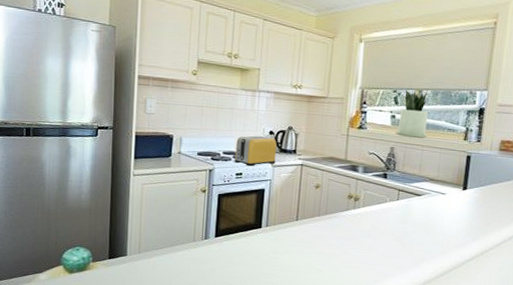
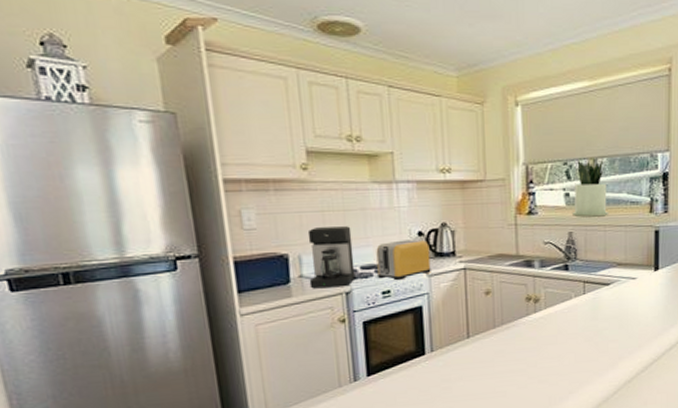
coffee maker: none [184,118,221,166] -> present [307,226,356,289]

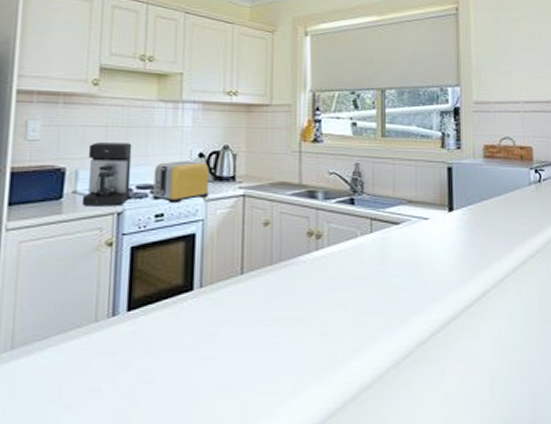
planter: present [571,159,609,218] -> none [358,90,398,150]

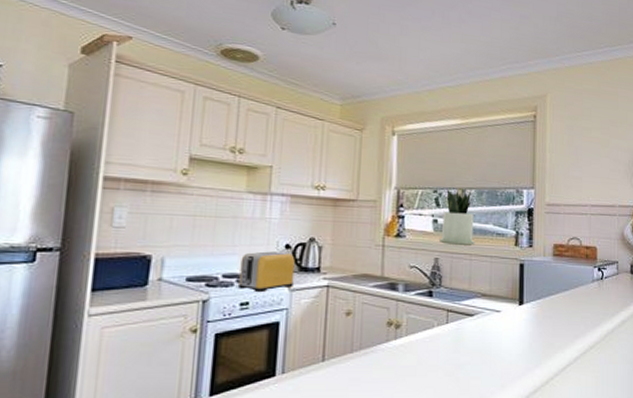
coffee maker: present [82,142,132,207] -> none [167,231,220,295]
planter: none [358,90,398,150] -> present [438,190,476,246]

